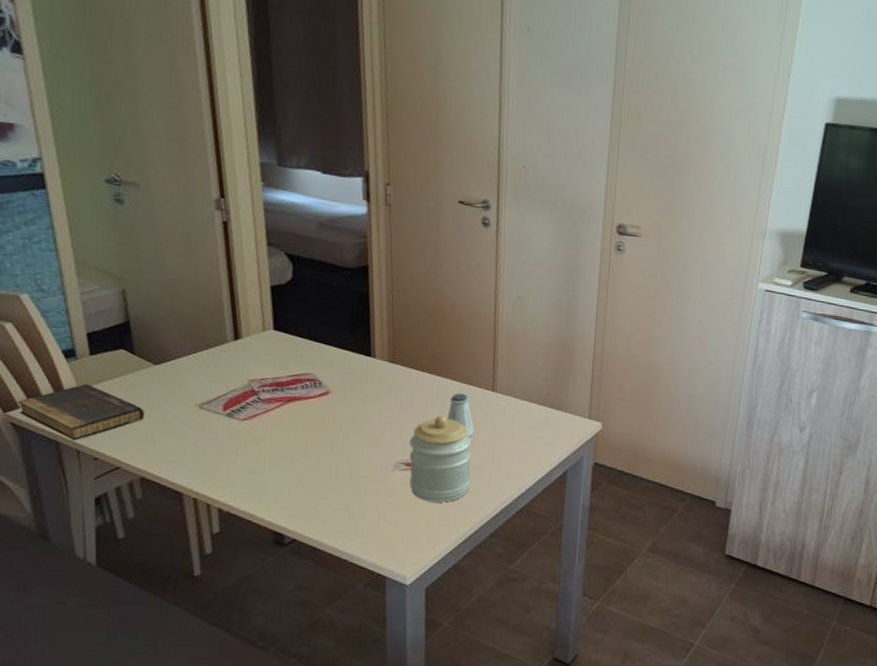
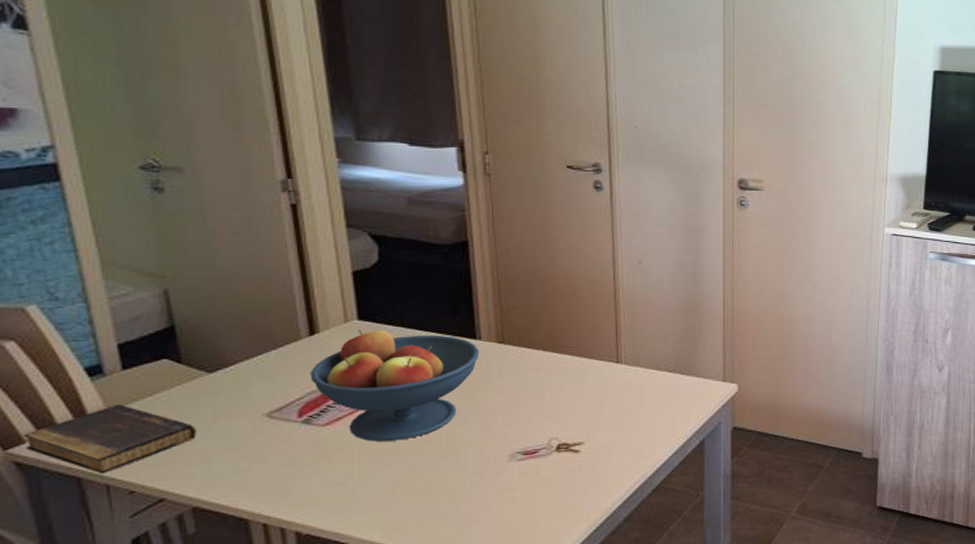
fruit bowl: none [234,338,374,441] -> present [310,329,480,442]
jar: present [409,415,472,503] -> none [526,395,598,492]
saltshaker: present [447,393,474,437] -> none [567,369,599,415]

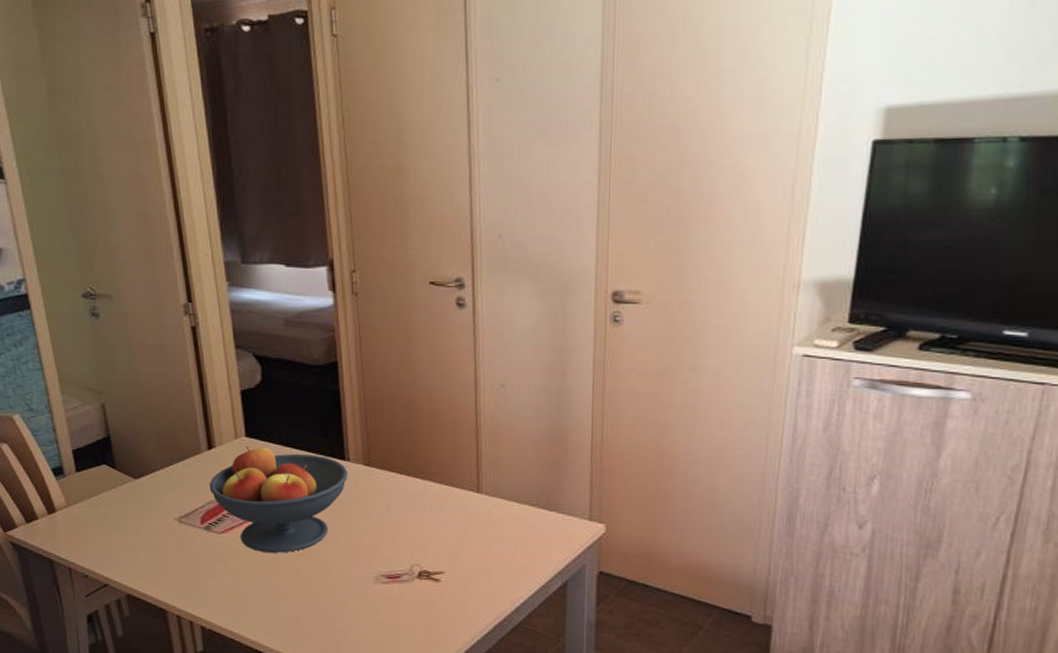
book: present [23,404,197,474] -> none [16,501,128,559]

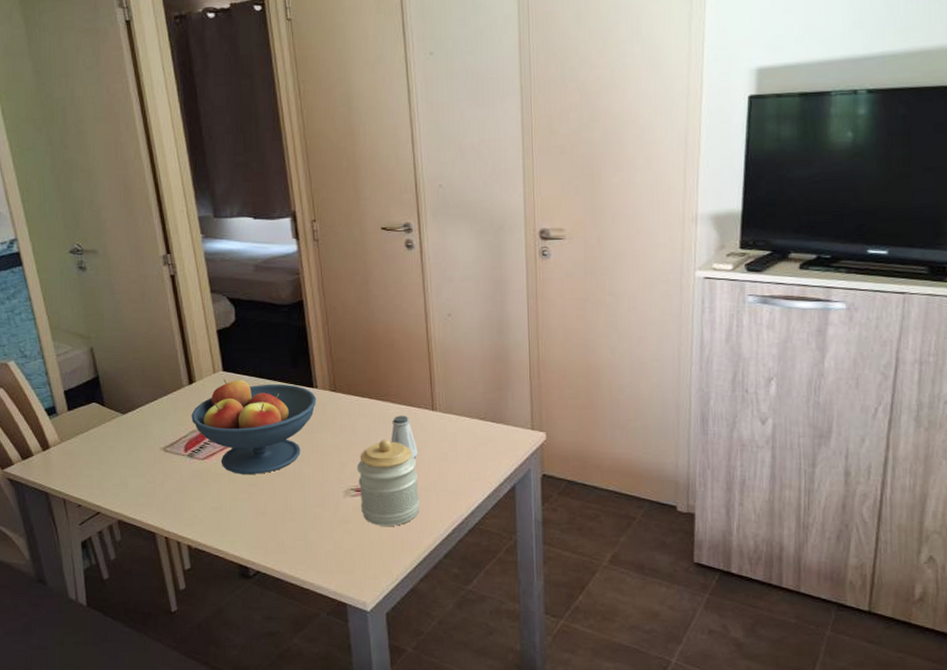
jar: none [390,522,458,619] -> present [357,439,420,526]
saltshaker: none [429,496,459,545] -> present [390,415,418,458]

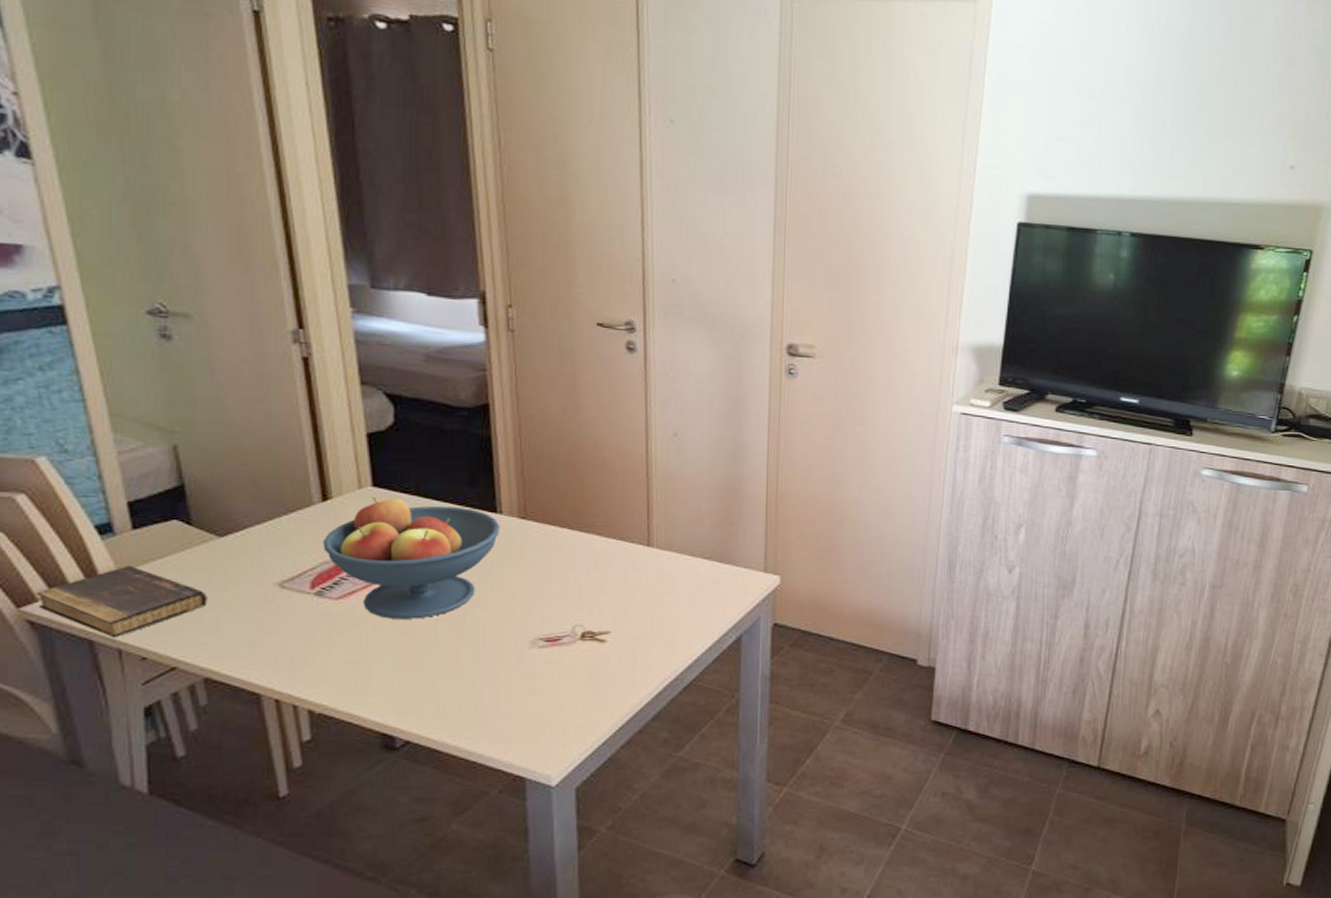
book: none [12,437,118,491] -> present [36,565,208,638]
jar: present [357,439,420,526] -> none [549,578,626,683]
saltshaker: present [390,415,418,458] -> none [594,551,627,602]

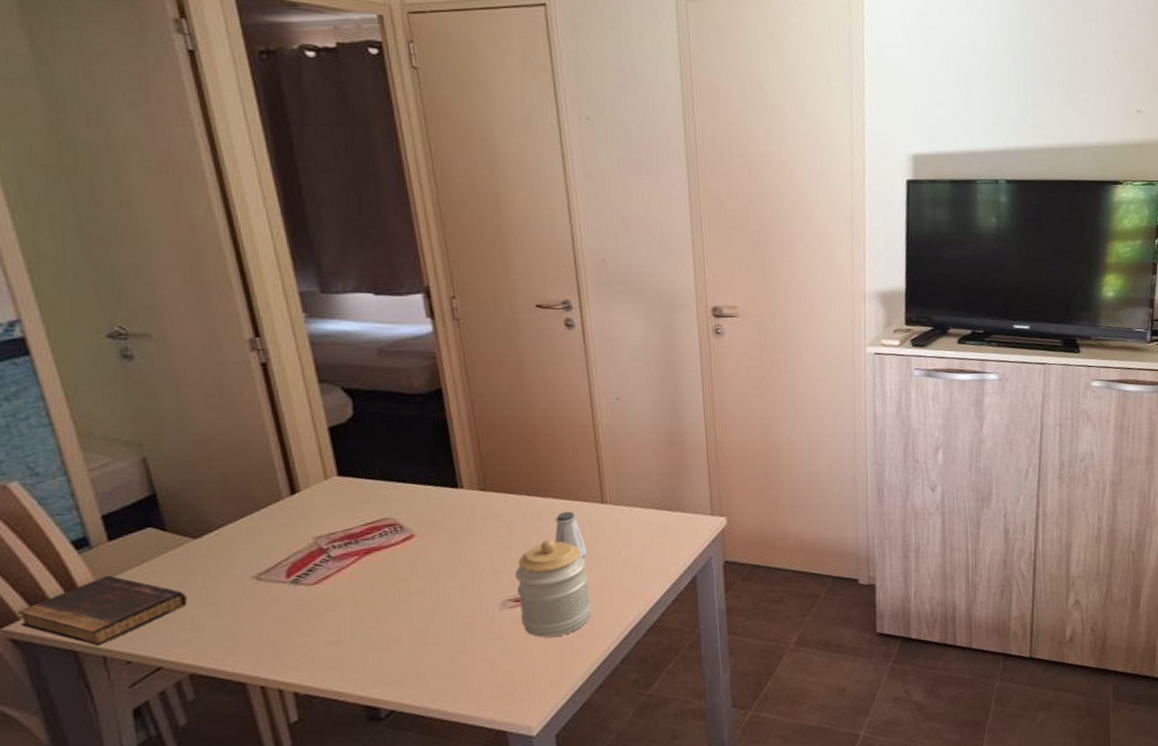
fruit bowl: present [323,496,501,619] -> none [295,484,463,598]
jar: none [549,578,626,683] -> present [515,539,591,638]
saltshaker: none [594,551,627,602] -> present [554,511,587,558]

